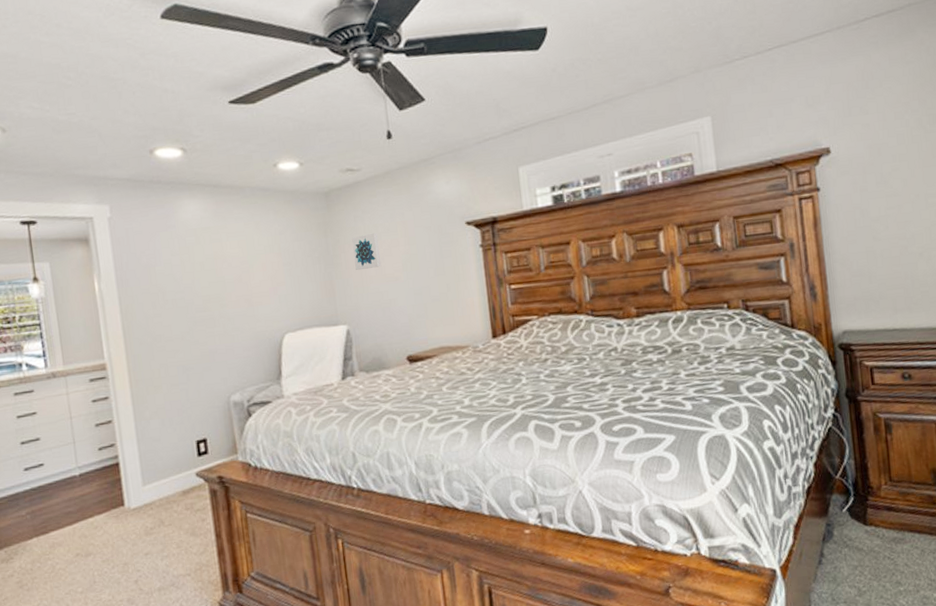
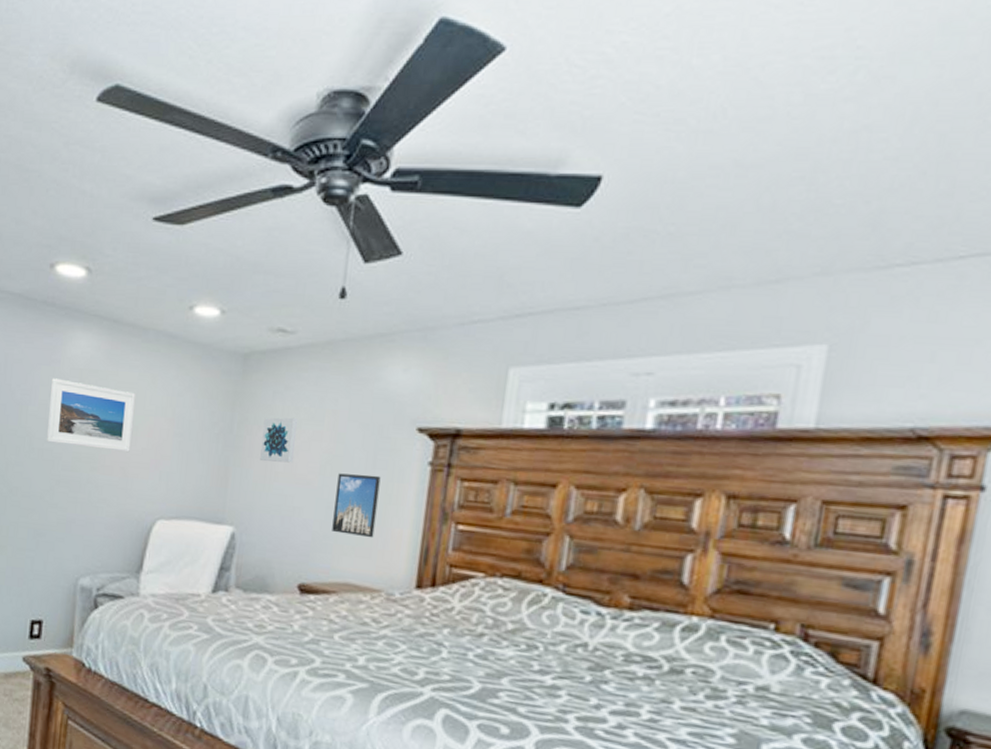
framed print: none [171,239,250,293] -> present [47,378,135,453]
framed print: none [417,262,454,312] -> present [332,473,381,538]

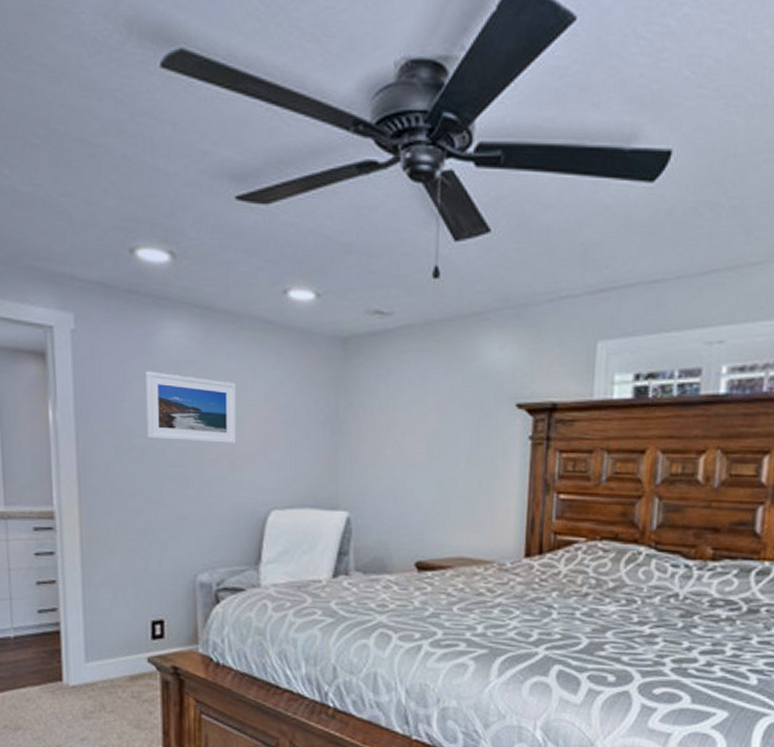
wall art: present [260,417,299,463] -> none [368,400,403,445]
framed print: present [332,473,381,538] -> none [443,452,485,513]

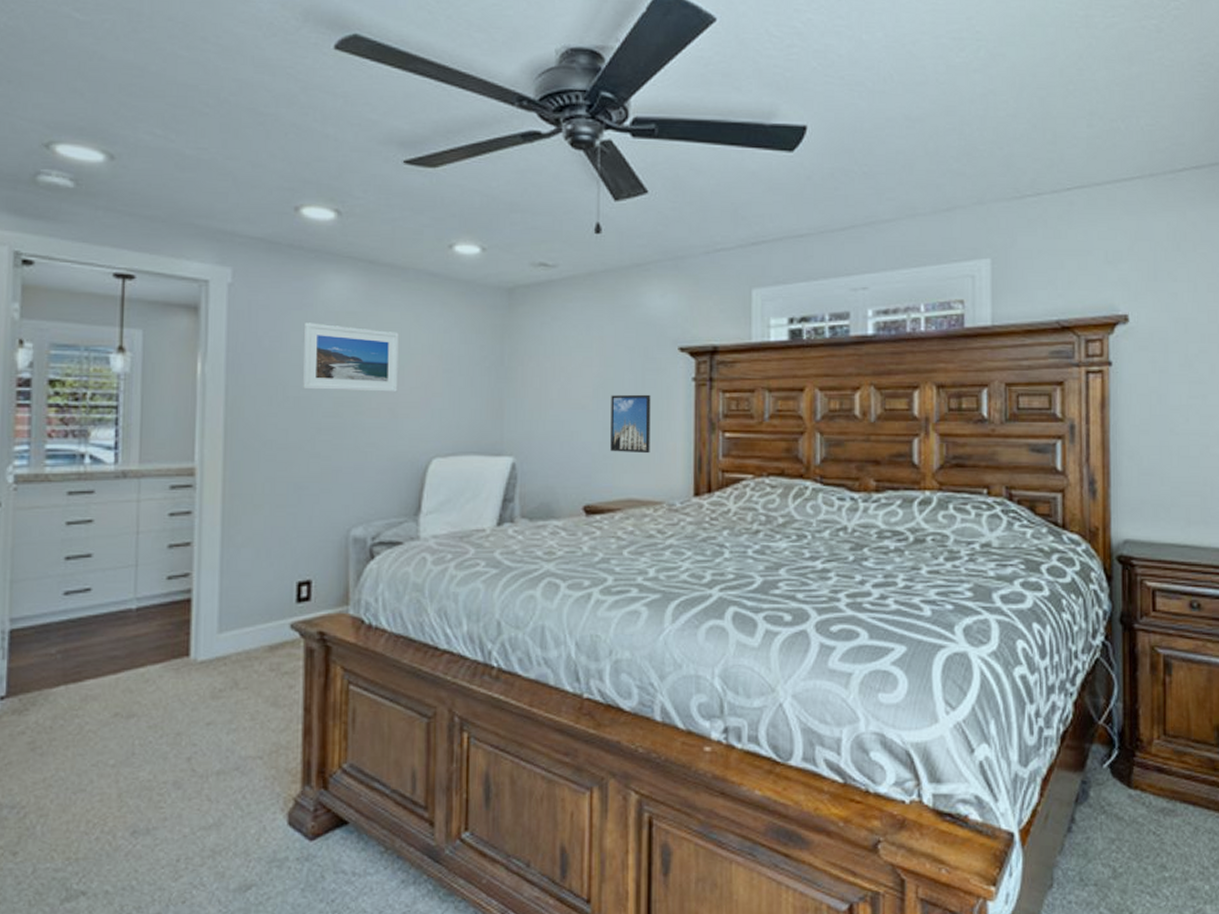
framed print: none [443,452,485,513] -> present [610,394,651,454]

